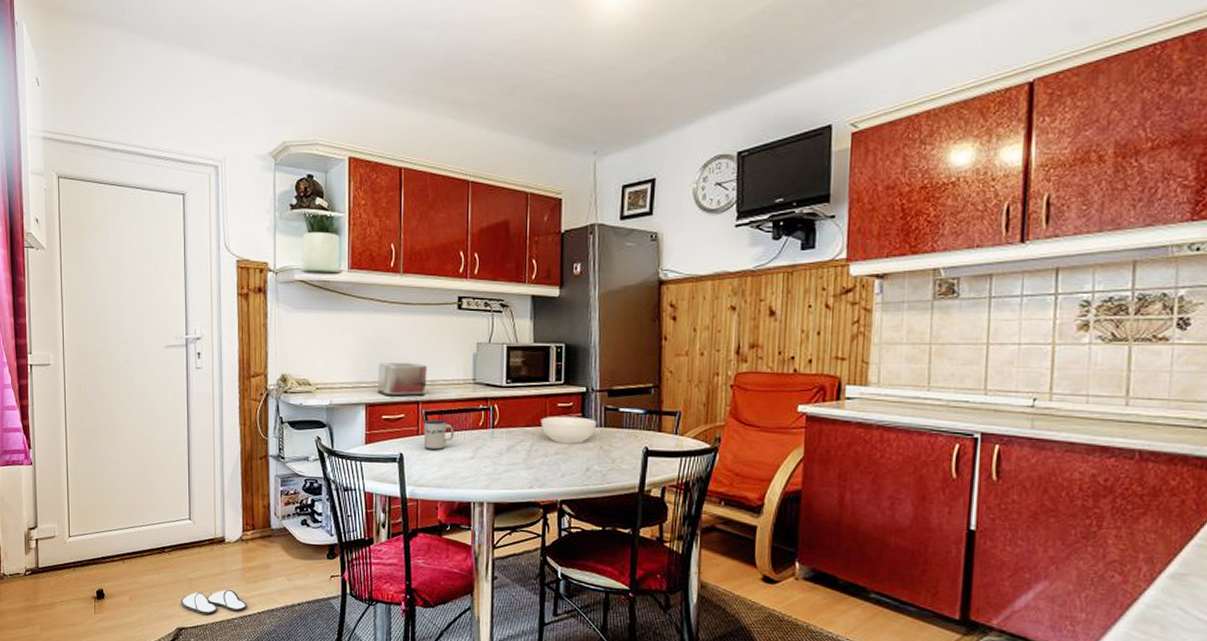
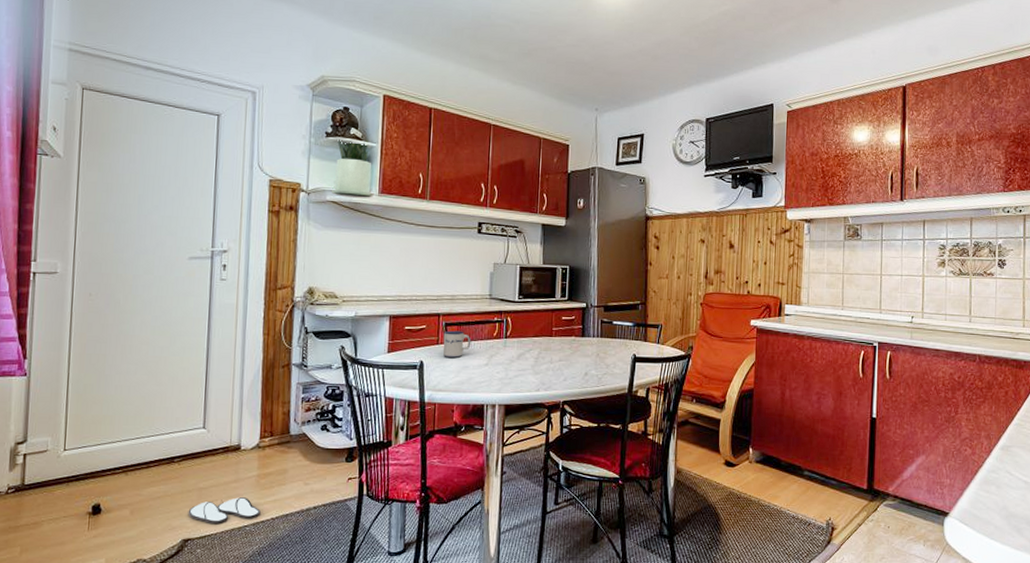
toaster: present [378,362,427,398] -> none [402,278,449,311]
bowl: present [540,416,598,445] -> none [547,328,595,352]

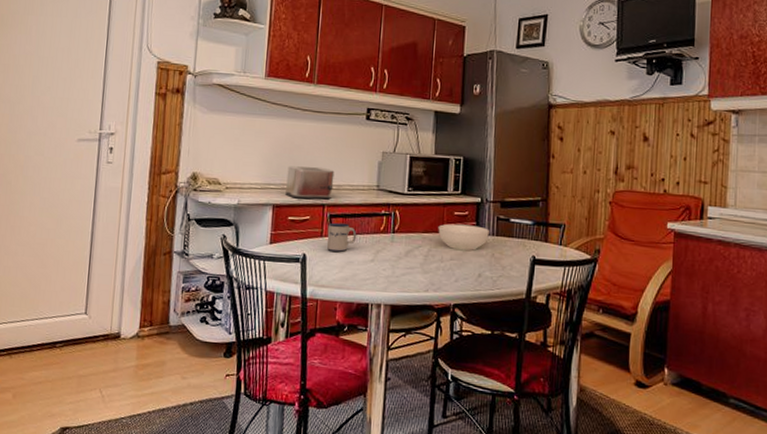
slippers: present [188,497,261,524] -> none [67,387,138,414]
planter: present [331,134,374,199] -> none [217,15,261,82]
toaster: none [402,278,449,311] -> present [285,166,335,201]
bowl: none [547,328,595,352] -> present [438,224,491,251]

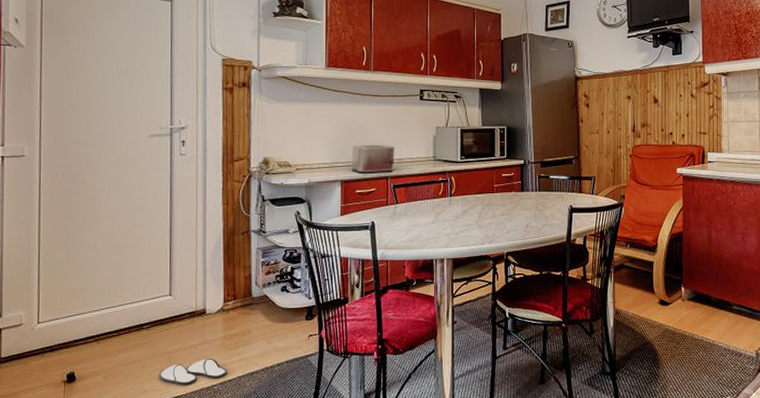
slippers: none [67,387,138,414] -> present [158,359,227,385]
mug: present [327,222,357,253] -> none [392,192,419,218]
bowl: present [438,224,491,251] -> none [489,184,534,207]

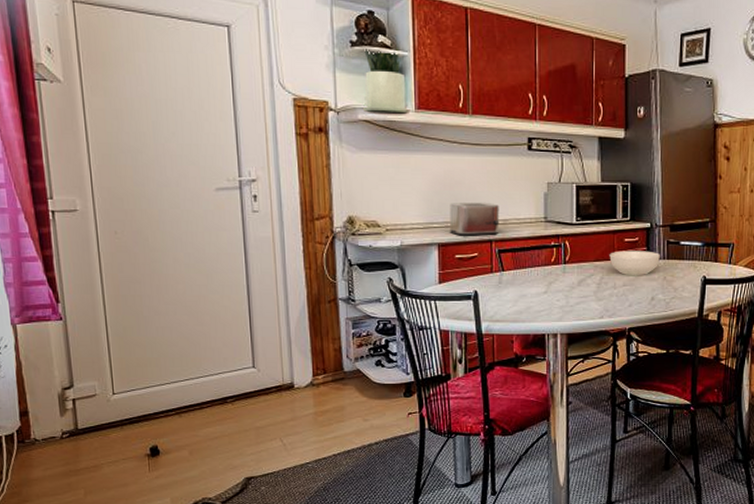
slippers: present [158,359,227,385] -> none [247,435,321,461]
planter: none [280,13,322,73] -> present [362,42,411,116]
bowl: none [489,184,534,207] -> present [609,250,661,276]

